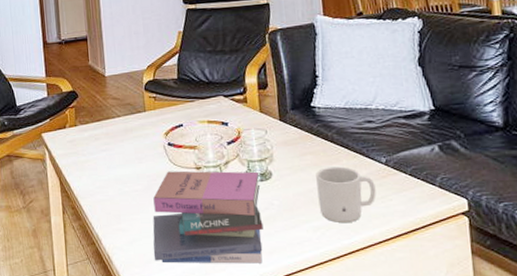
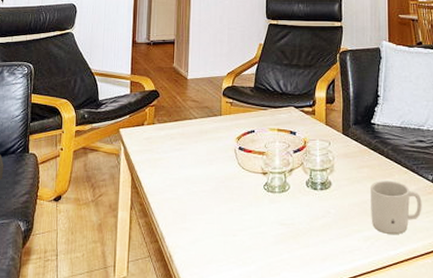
books: present [152,171,263,264] -> none [213,174,320,270]

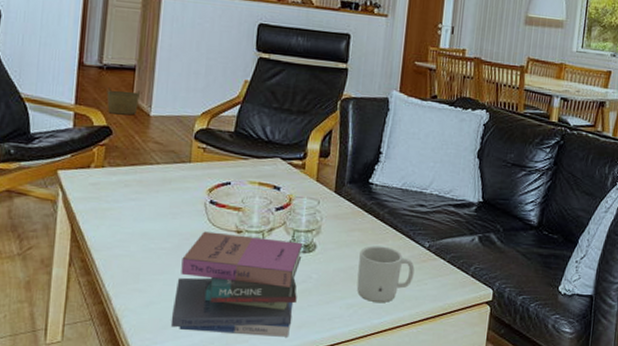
basket: none [154,59,180,80] -> present [106,88,141,115]
books: none [213,174,320,270] -> present [170,231,303,337]

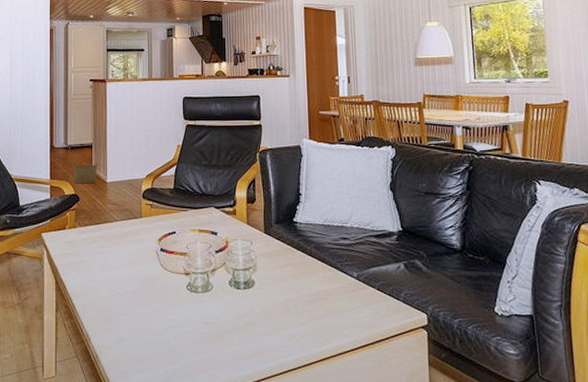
books: present [170,231,303,337] -> none [139,275,244,367]
mug: present [356,245,415,303] -> none [294,278,347,332]

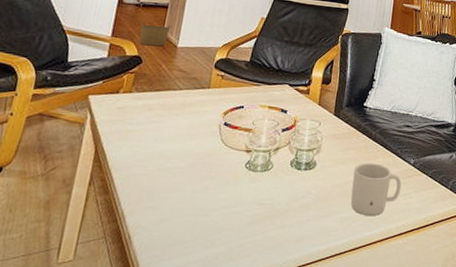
mug: none [294,278,347,332] -> present [350,163,402,217]

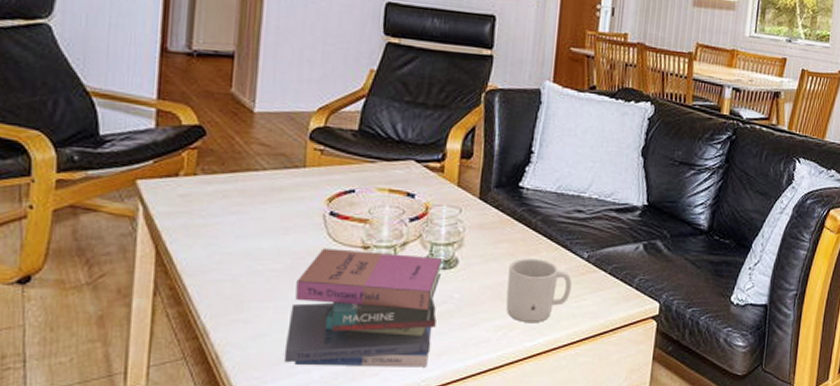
basket: present [140,22,171,47] -> none [198,79,242,112]
books: none [179,151,305,251] -> present [283,248,443,367]

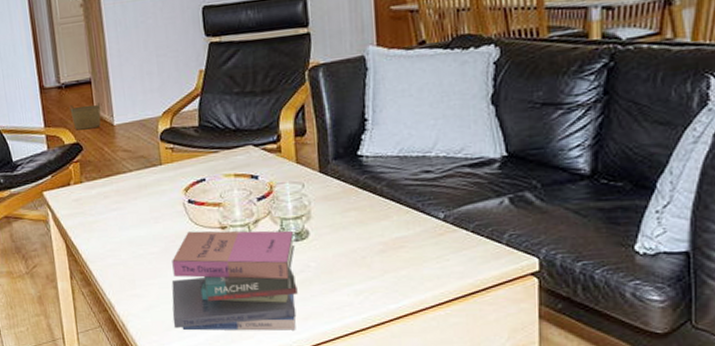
basket: none [198,79,242,112] -> present [69,102,101,130]
mug: present [506,258,572,324] -> none [360,223,431,287]

